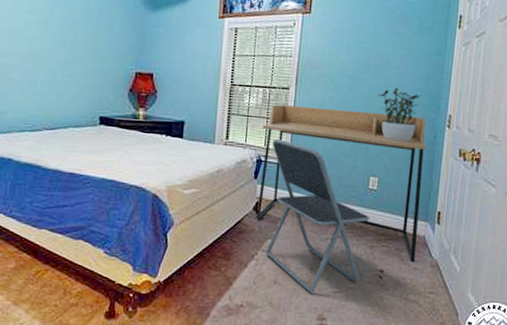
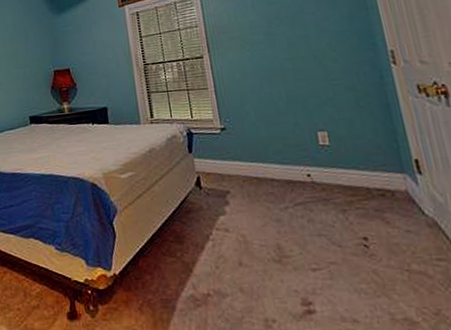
desk: present [256,104,427,263] -> none [184,58,405,225]
folding chair: present [265,138,370,295] -> none [199,108,340,275]
potted plant: present [377,88,421,143] -> none [299,34,355,90]

